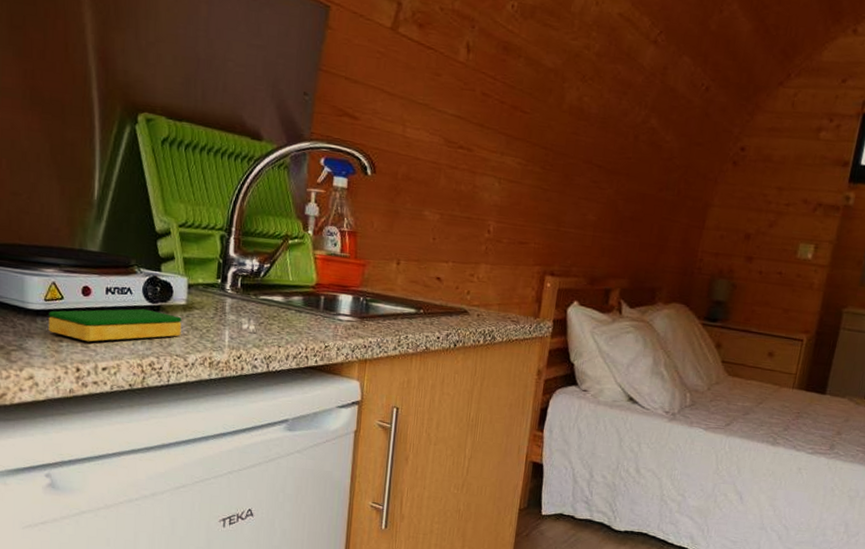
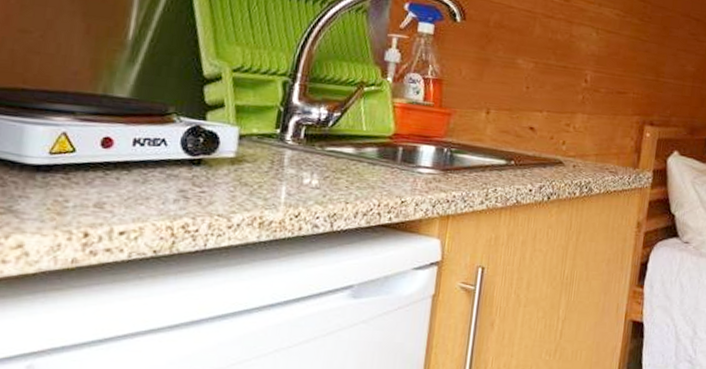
dish sponge: present [48,308,182,342] -> none [51,162,229,202]

